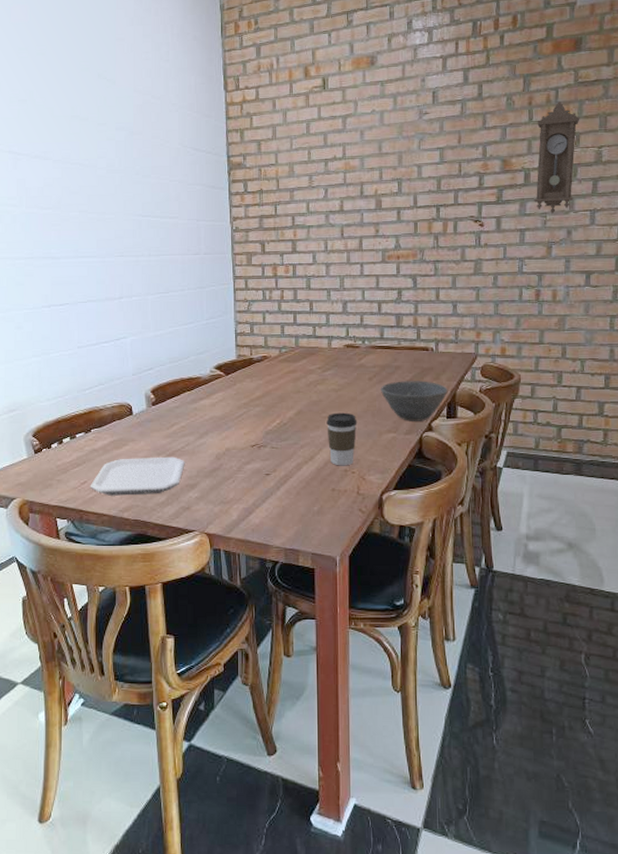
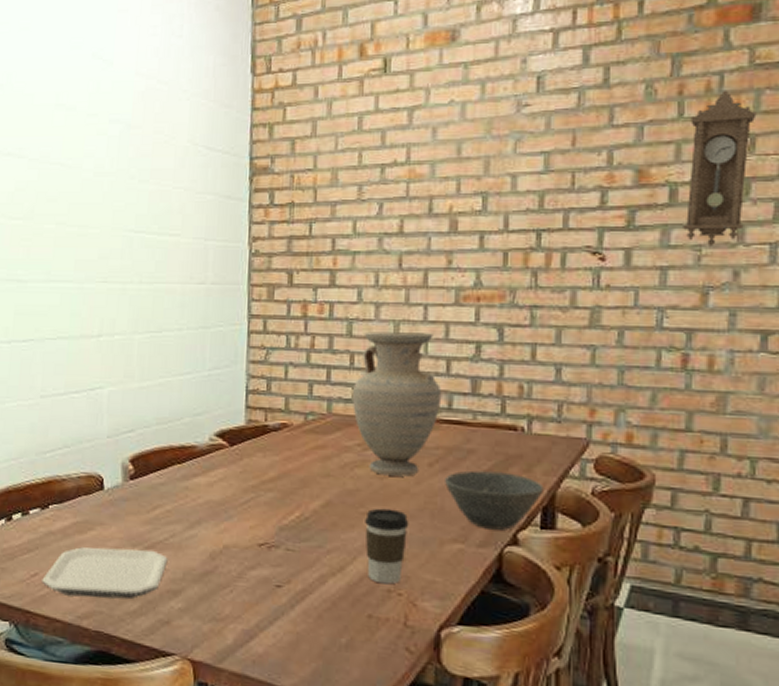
vase: none [313,284,376,389] -> present [353,331,442,477]

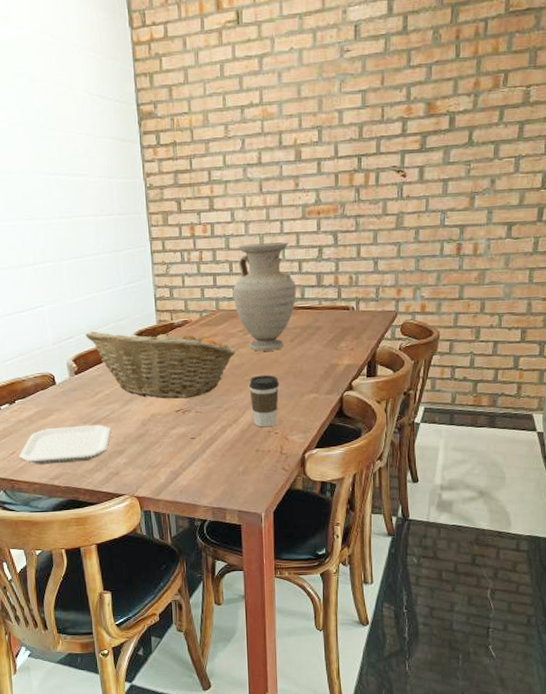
fruit basket: none [151,425,350,529] -> present [86,327,236,399]
bowl: present [445,470,544,530] -> none [302,340,368,381]
pendulum clock: present [683,90,757,247] -> none [458,34,509,162]

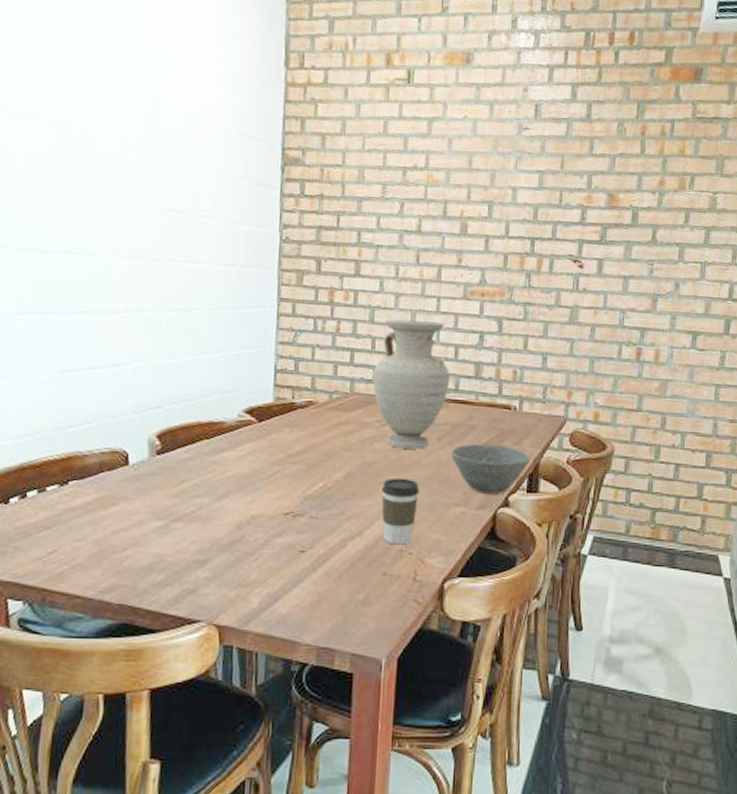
plate: present [19,424,112,465] -> none [60,522,195,572]
fruit basket: present [86,327,236,399] -> none [179,402,370,499]
bowl: none [302,340,368,381] -> present [451,444,531,495]

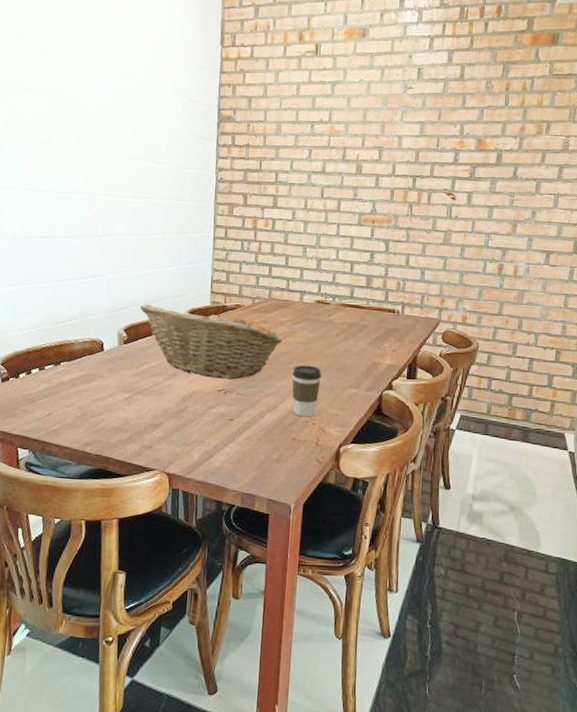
fruit basket: none [179,402,370,499] -> present [140,304,283,379]
vase: present [373,319,451,449] -> none [286,241,347,343]
bowl: present [451,444,531,495] -> none [347,339,410,380]

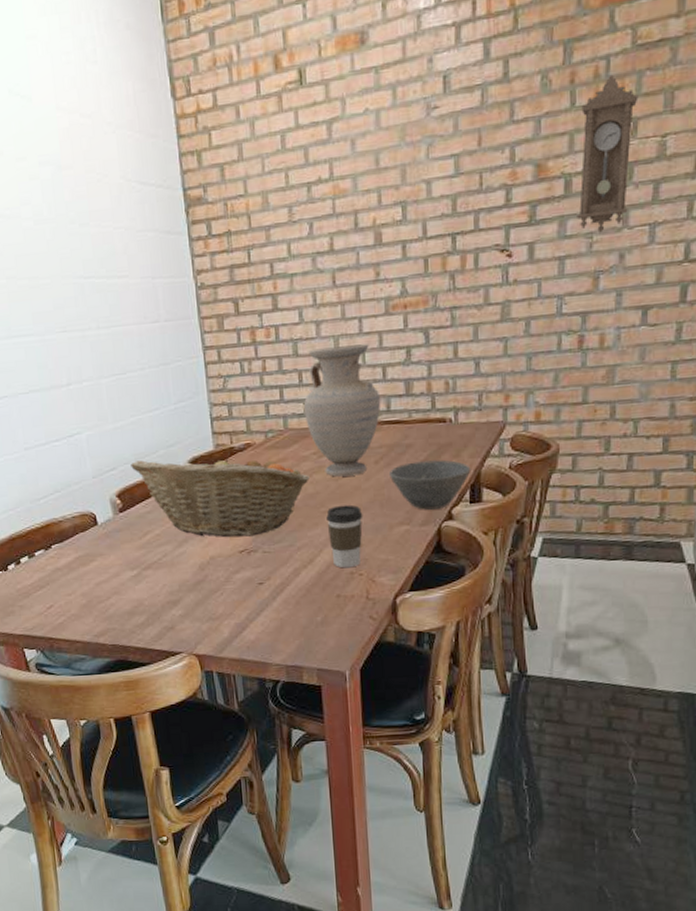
vase: none [286,241,347,343] -> present [304,344,381,477]
bowl: none [347,339,410,380] -> present [389,460,471,510]
pendulum clock: none [504,90,552,194] -> present [577,74,638,233]

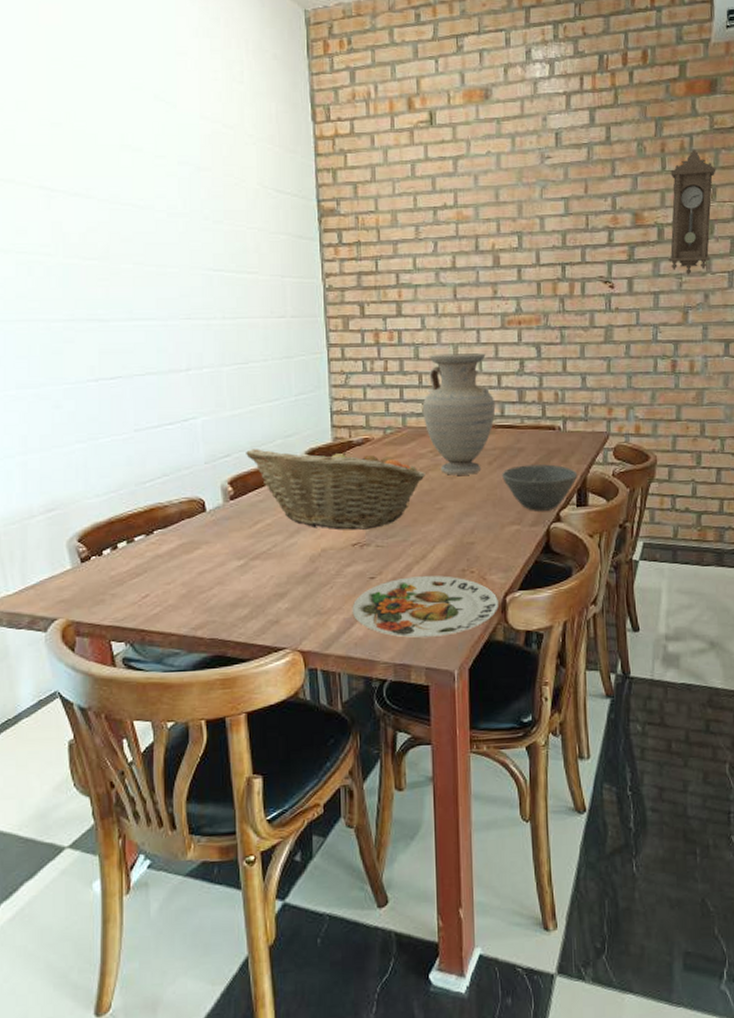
plate: none [242,579,389,640] -> present [352,575,499,638]
coffee cup: present [326,504,363,568] -> none [440,502,476,565]

